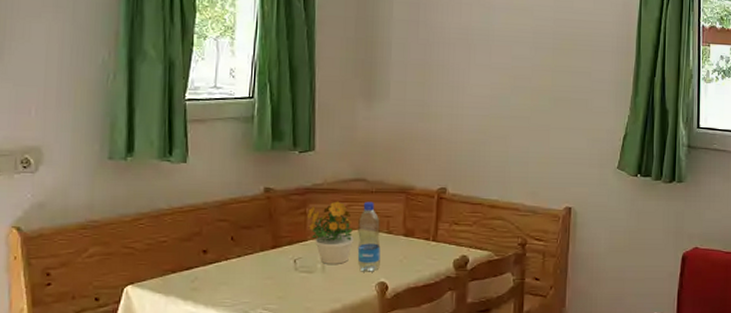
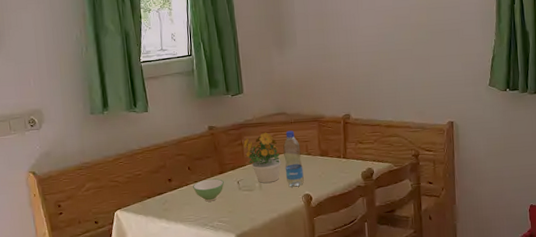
bowl: none [234,254,276,283] -> present [193,179,224,202]

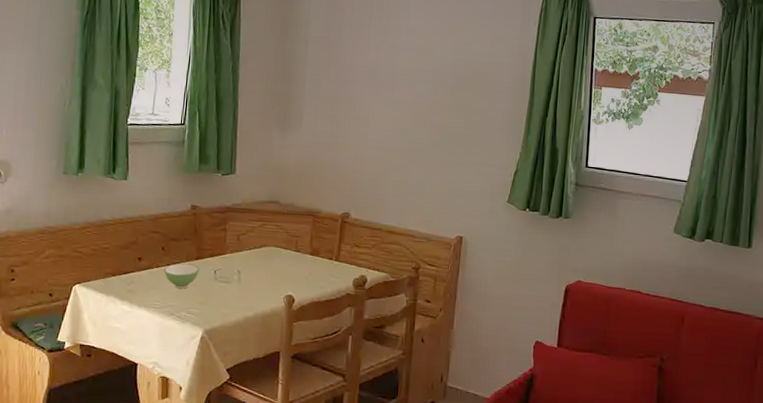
flowerpot: present [243,132,281,183] -> none [227,220,266,277]
bottle: present [283,130,304,187] -> none [268,222,290,286]

